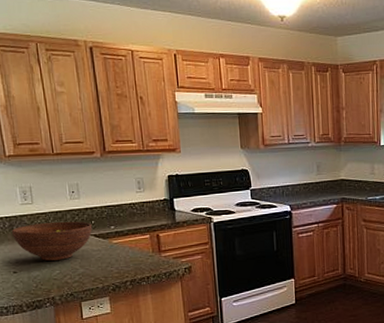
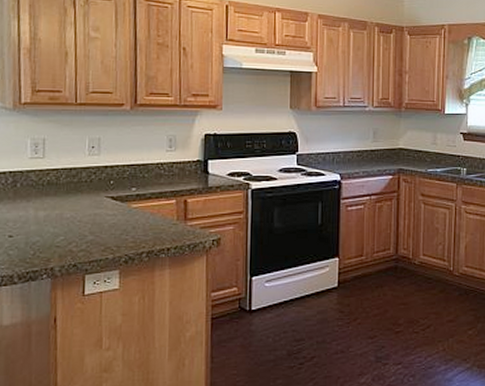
fruit bowl: present [11,221,93,261] -> none [13,179,111,224]

